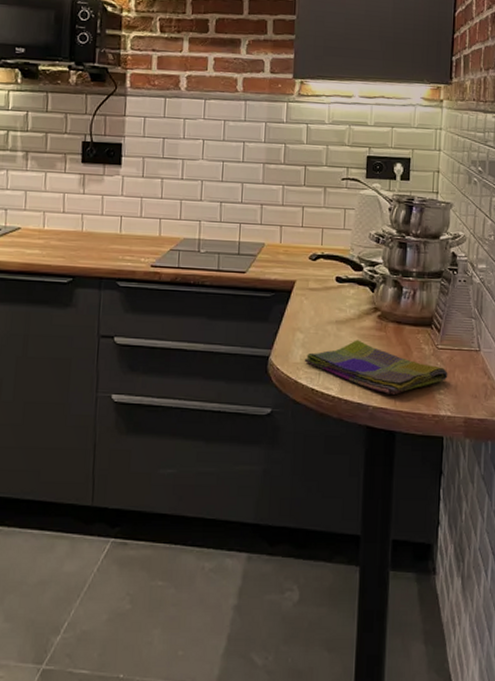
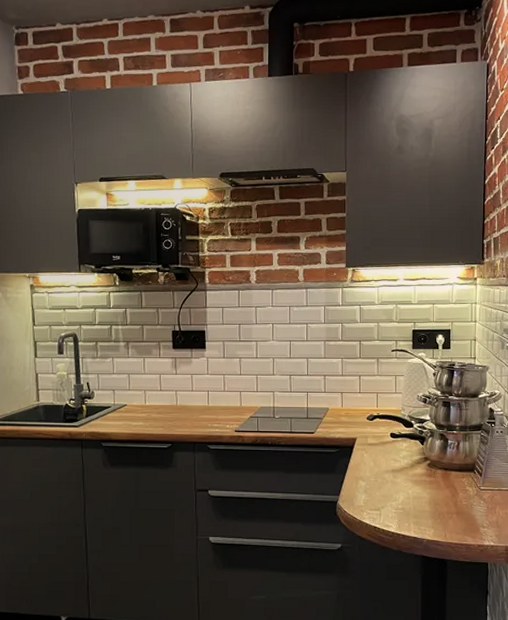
dish towel: present [304,340,448,394] -> none [366,485,490,529]

